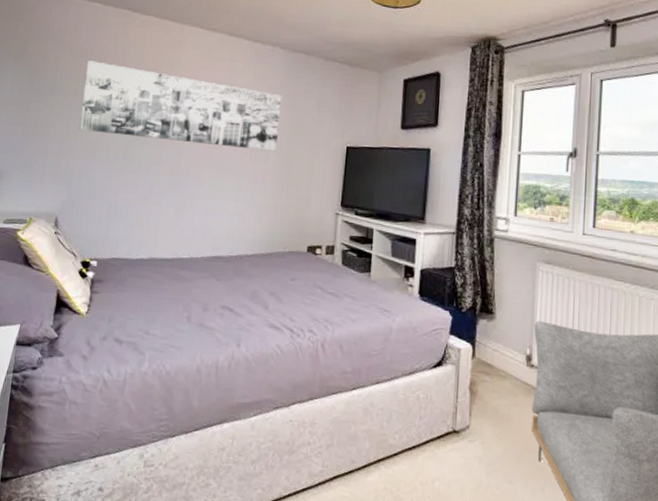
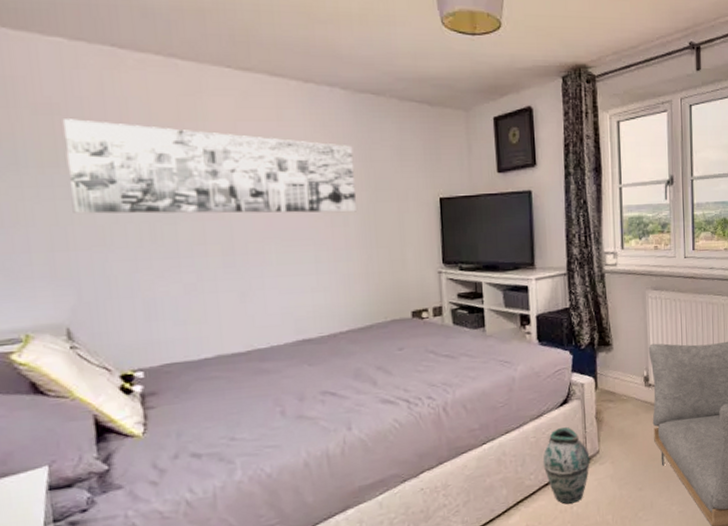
vase: none [409,391,459,477] -> present [542,427,590,505]

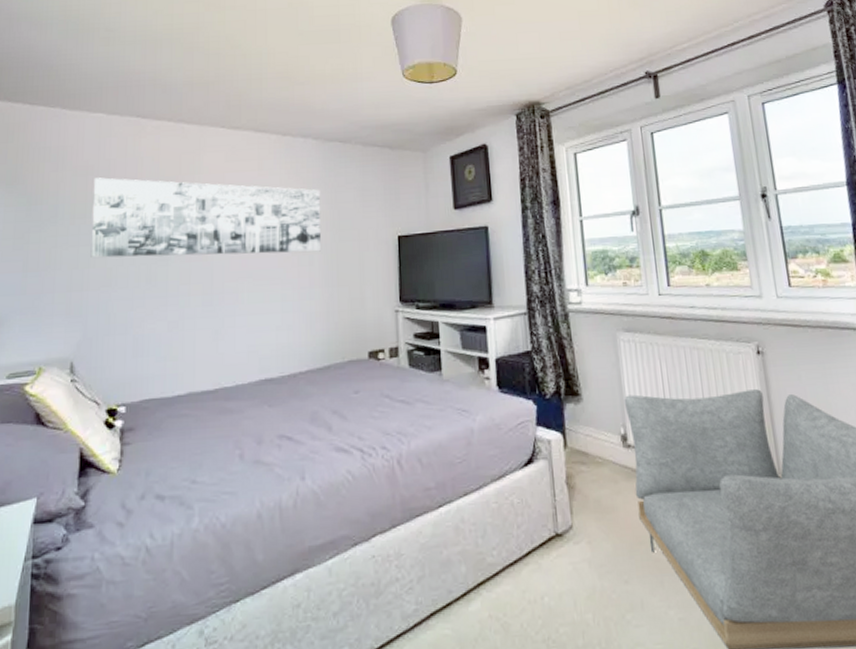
vase: present [542,427,590,505] -> none [506,493,562,593]

